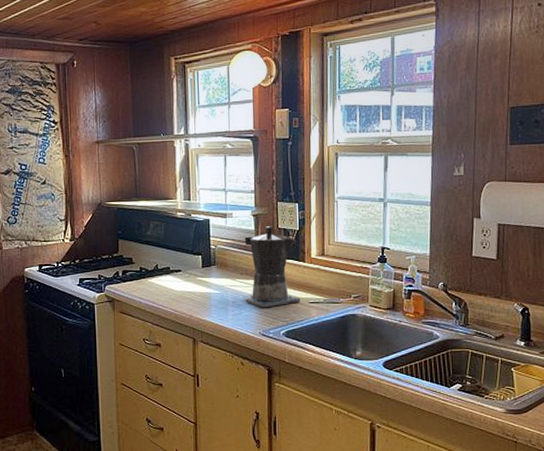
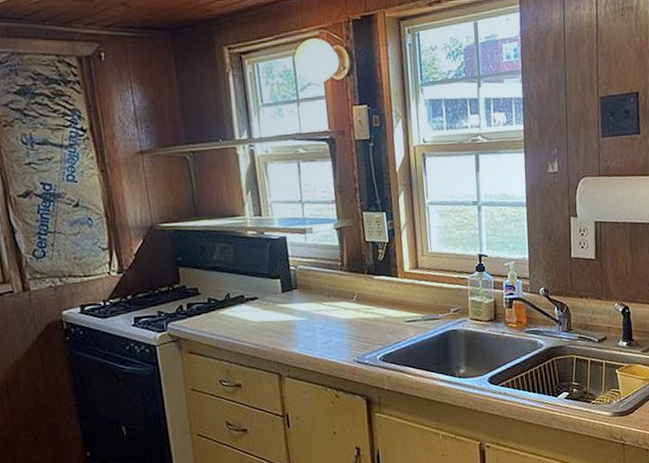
coffee maker: present [243,226,301,308] -> none [328,240,397,332]

